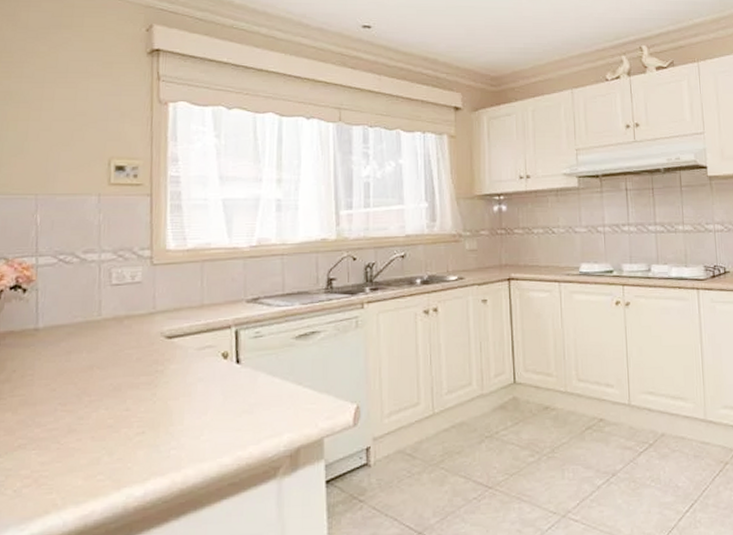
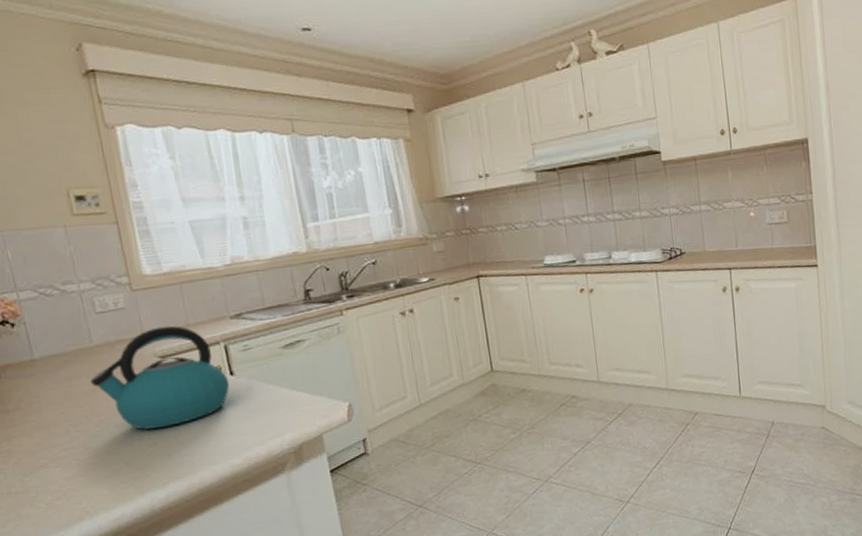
kettle: none [90,304,234,415] -> present [90,326,230,430]

